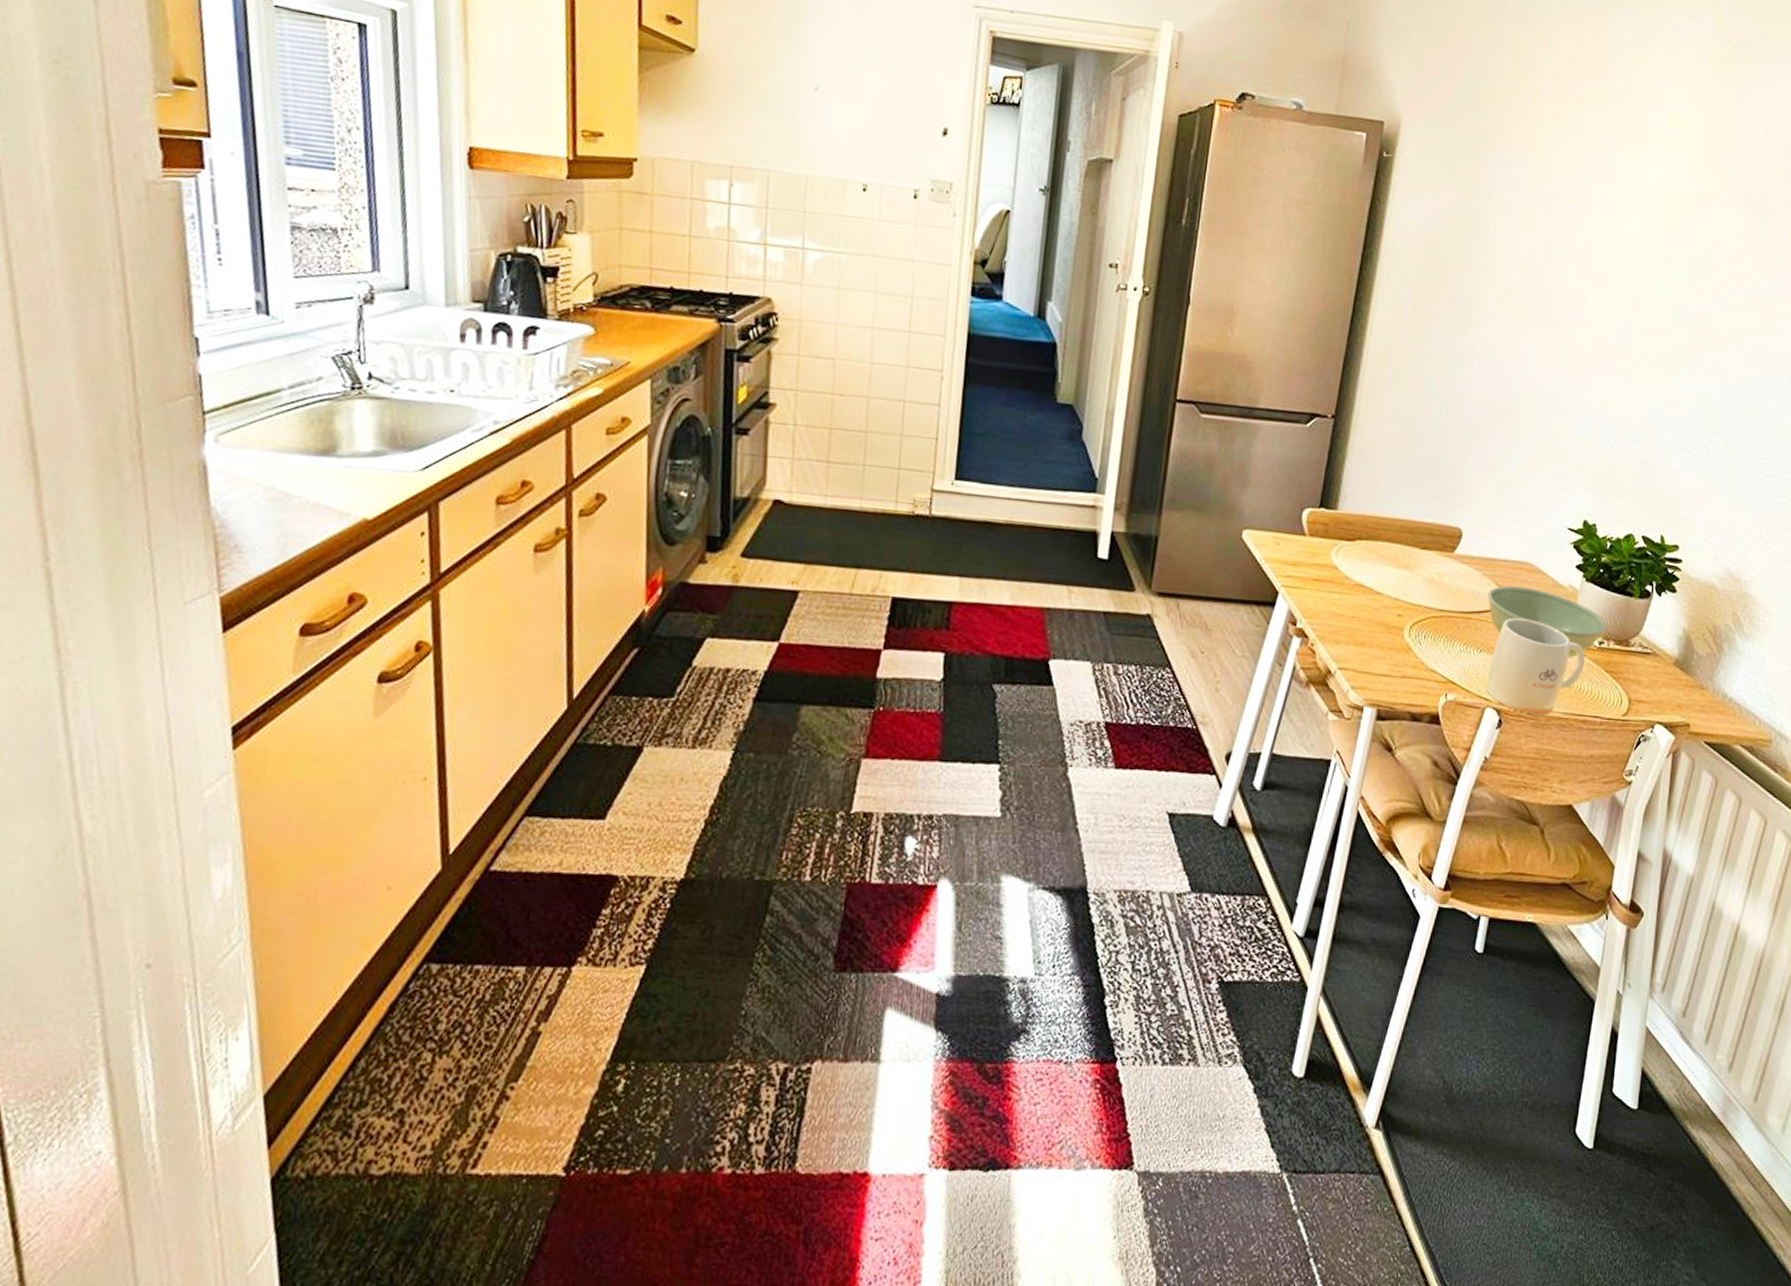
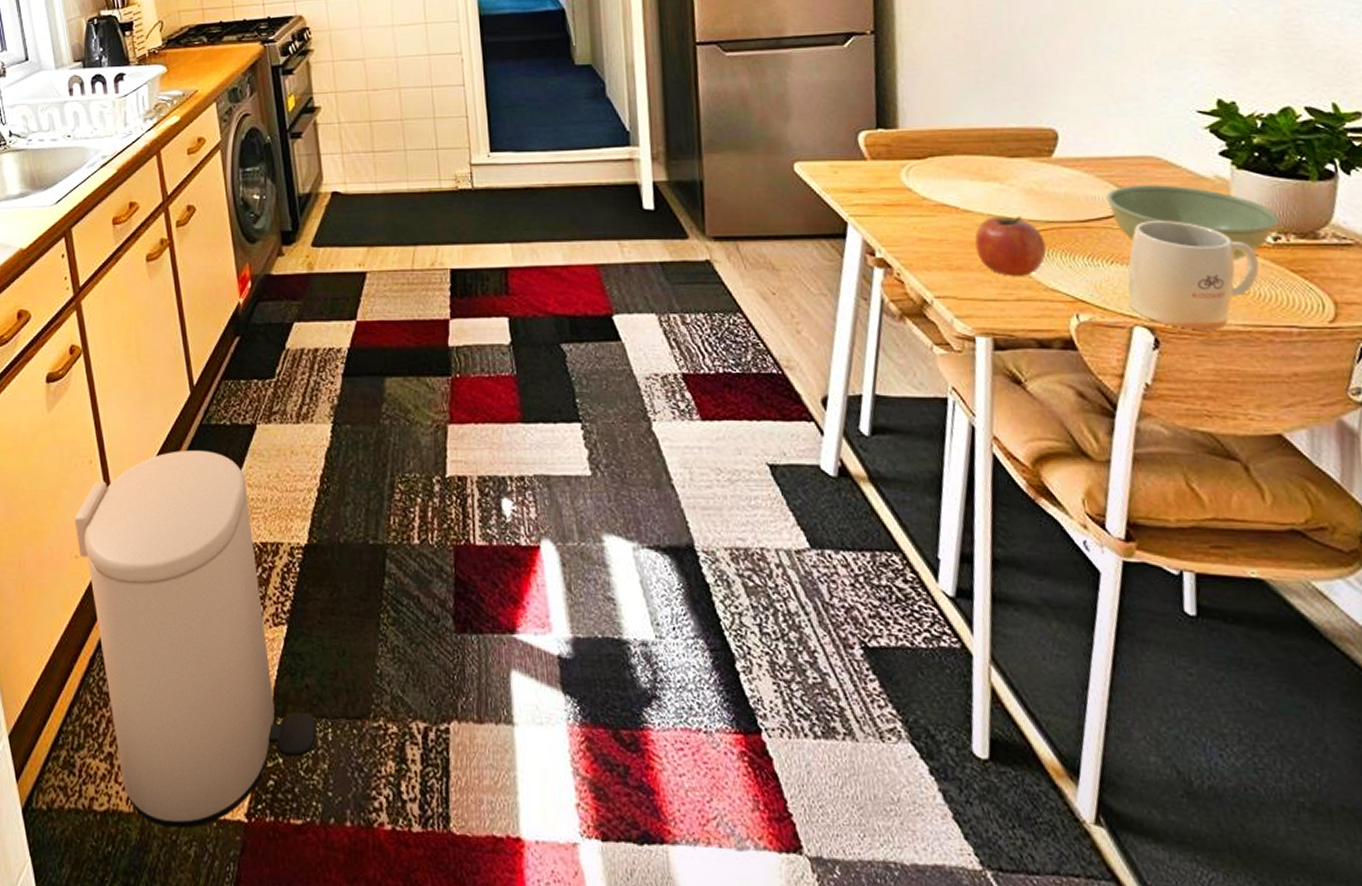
pedal bin: none [392,771,664,1188] -> present [74,451,316,829]
fruit: none [1379,600,1434,656] -> present [975,216,1046,276]

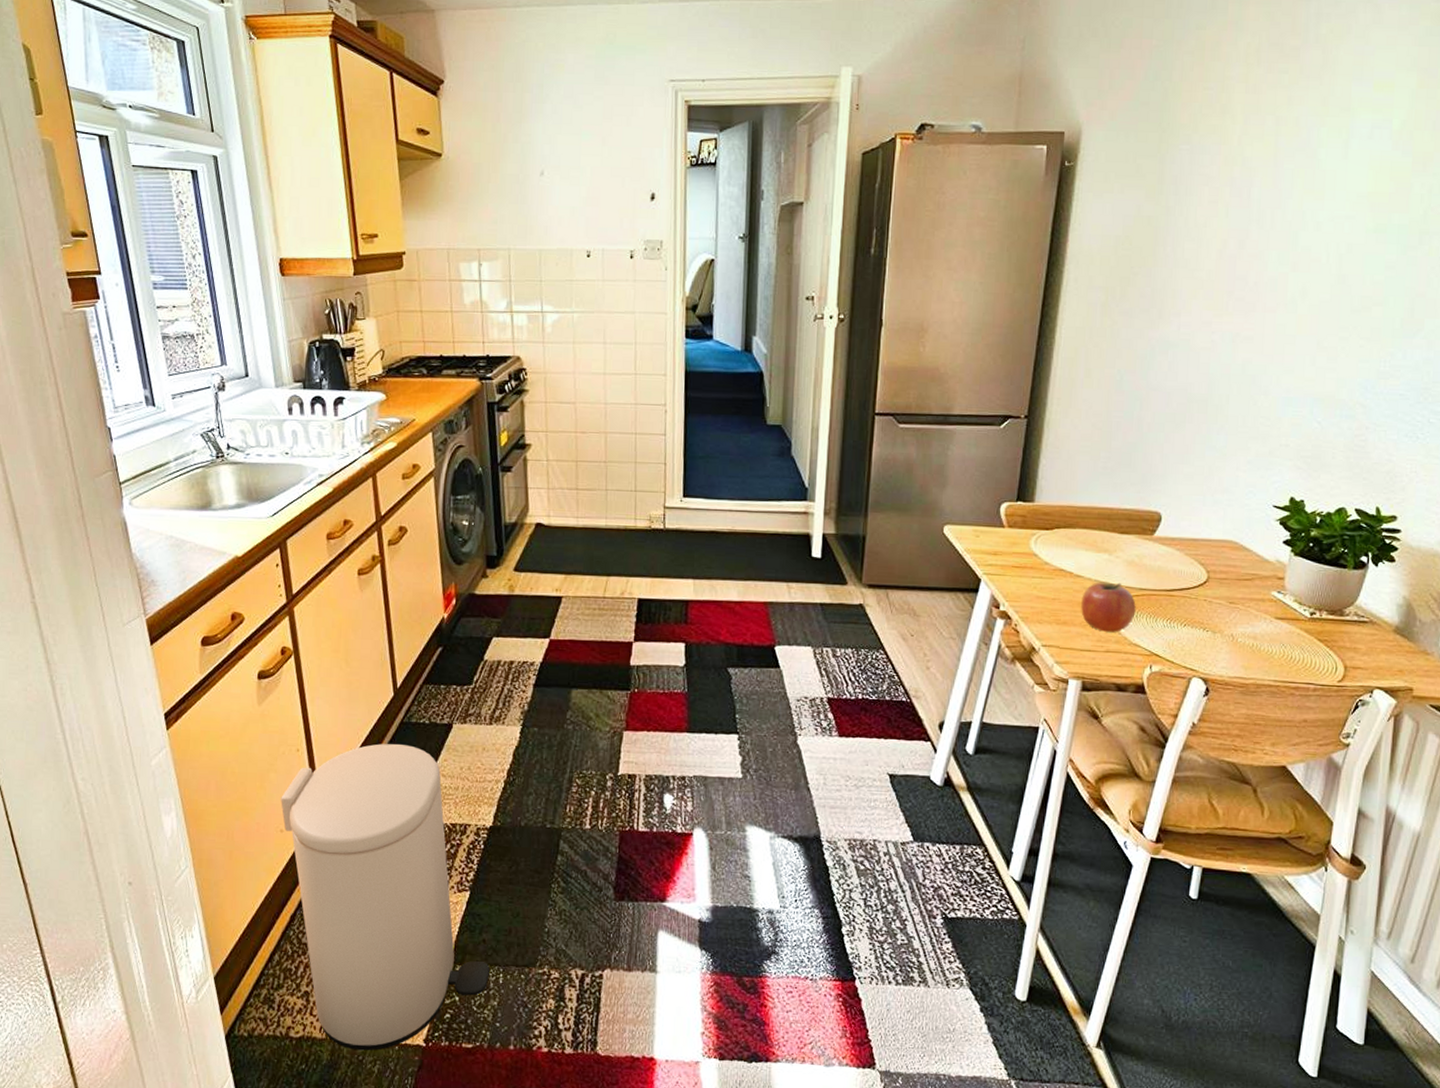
bowl: present [1106,185,1280,261] -> none [1190,563,1318,630]
mug: present [1127,221,1259,329] -> none [1192,593,1295,683]

